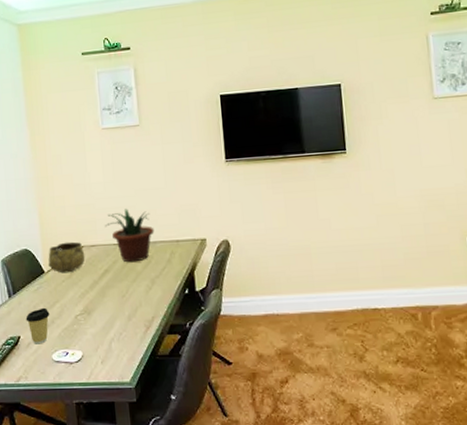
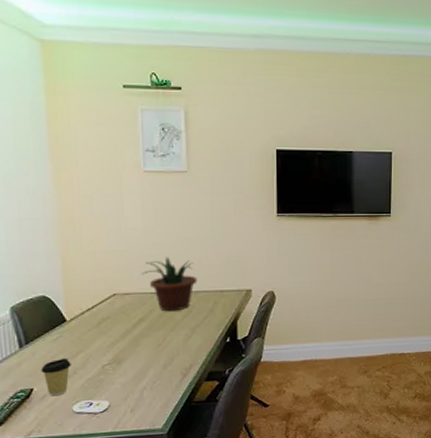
decorative bowl: present [48,241,86,274] -> none [71,289,117,322]

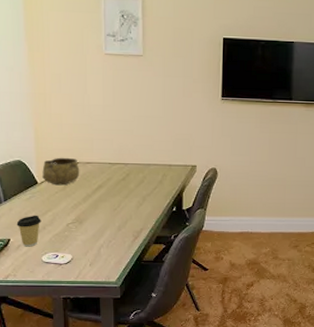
decorative bowl: none [71,289,117,322] -> present [42,157,80,186]
potted plant: present [141,257,198,312] -> none [101,132,149,181]

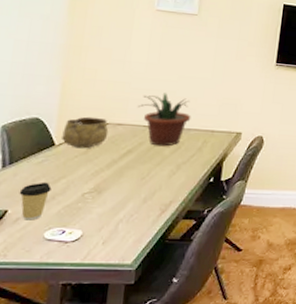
potted plant: none [101,132,149,181] -> present [137,93,191,147]

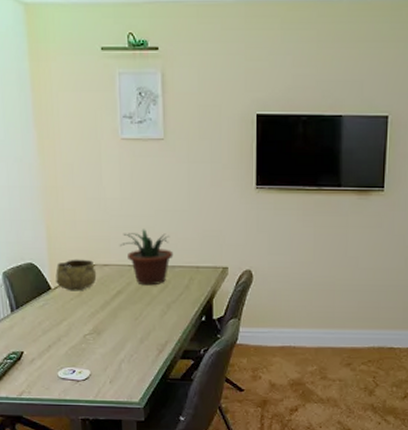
coffee cup: present [19,182,52,220] -> none [29,324,56,361]

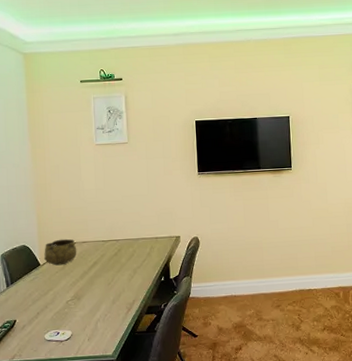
potted plant: present [119,229,174,286] -> none [95,211,138,256]

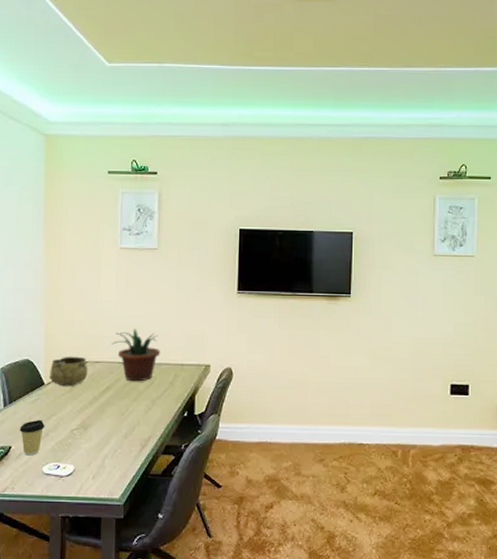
coffee cup: none [21,295,44,327] -> present [19,419,45,456]
potted plant: none [95,211,138,256] -> present [111,329,161,382]

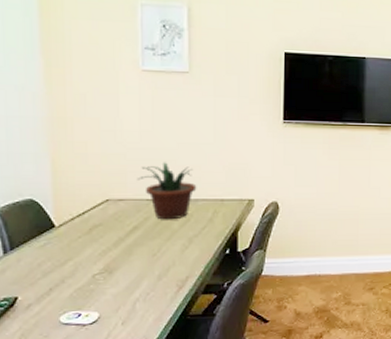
coffee cup: present [19,419,45,456] -> none [26,265,59,306]
decorative bowl: present [49,356,88,387] -> none [61,194,110,229]

